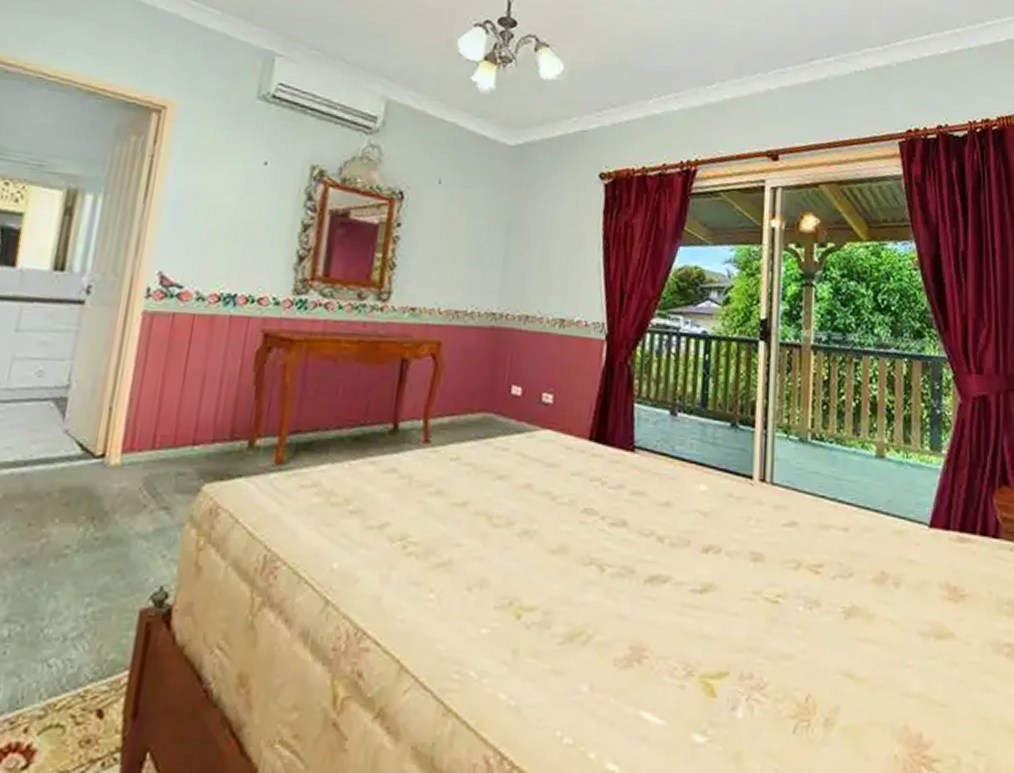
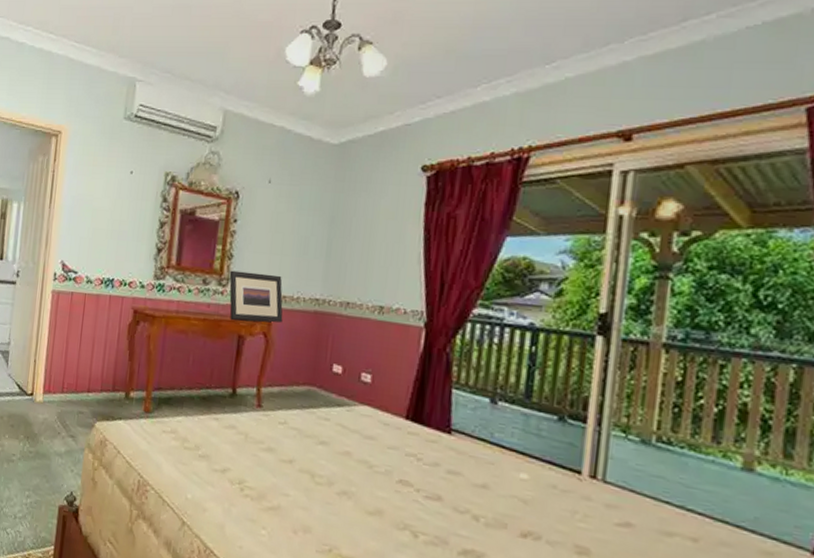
picture frame: none [390,282,455,342] -> present [229,270,283,323]

